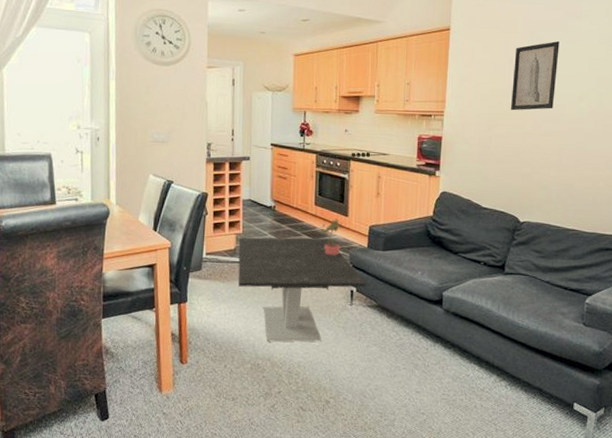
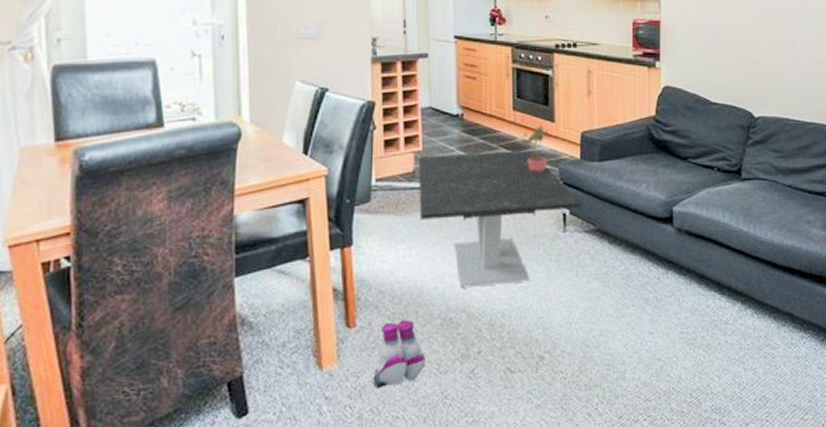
boots: none [198,362,238,411] -> present [373,319,426,389]

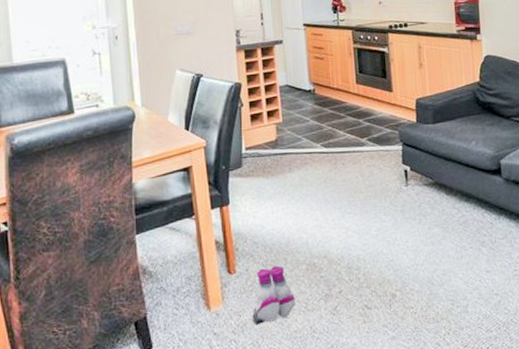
coffee table: present [418,150,581,288] -> none [279,117,420,237]
potted plant: present [521,125,550,173] -> none [365,95,390,136]

